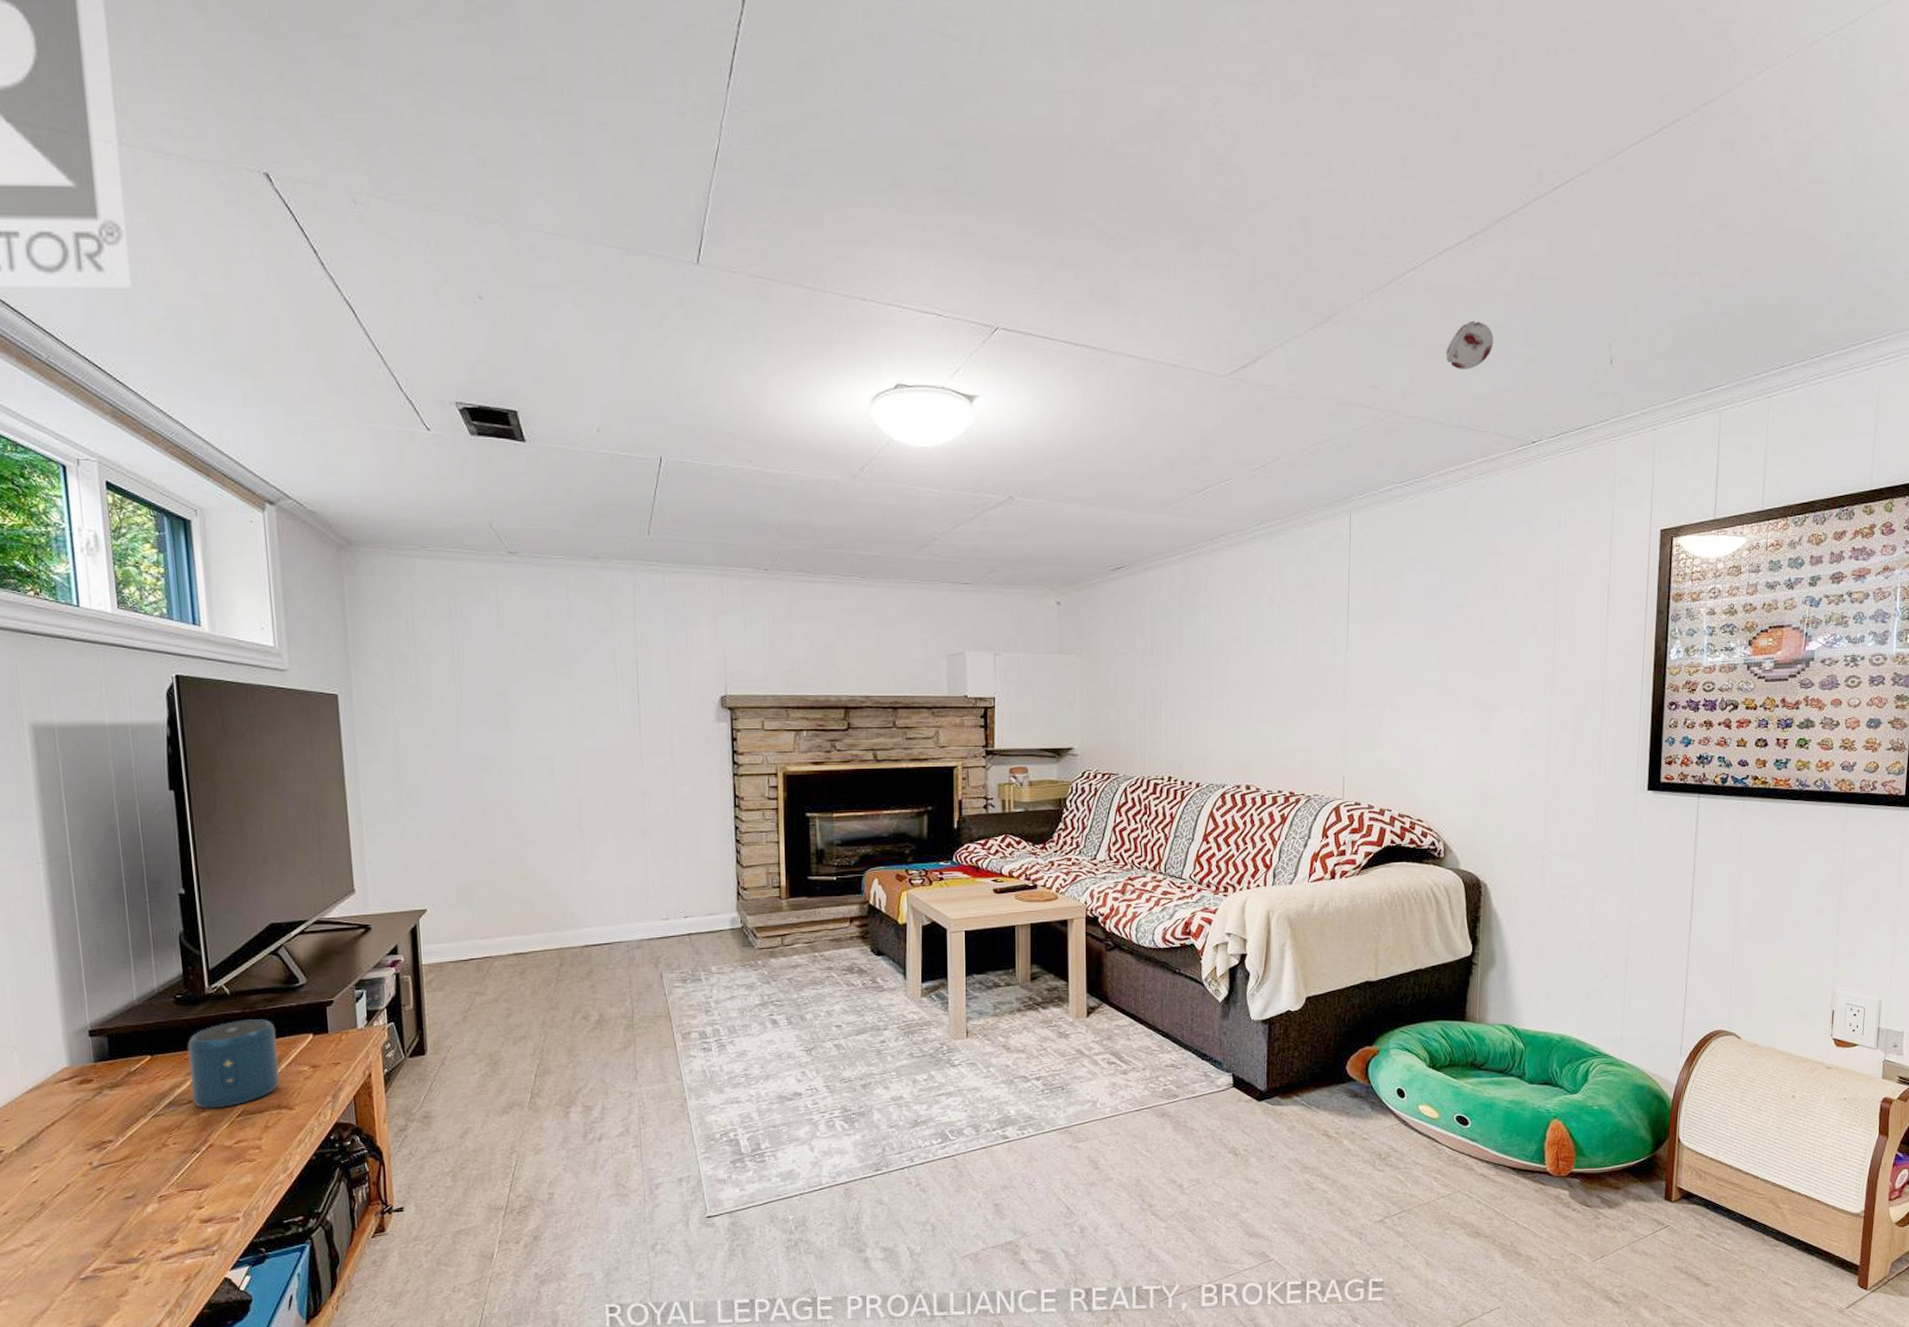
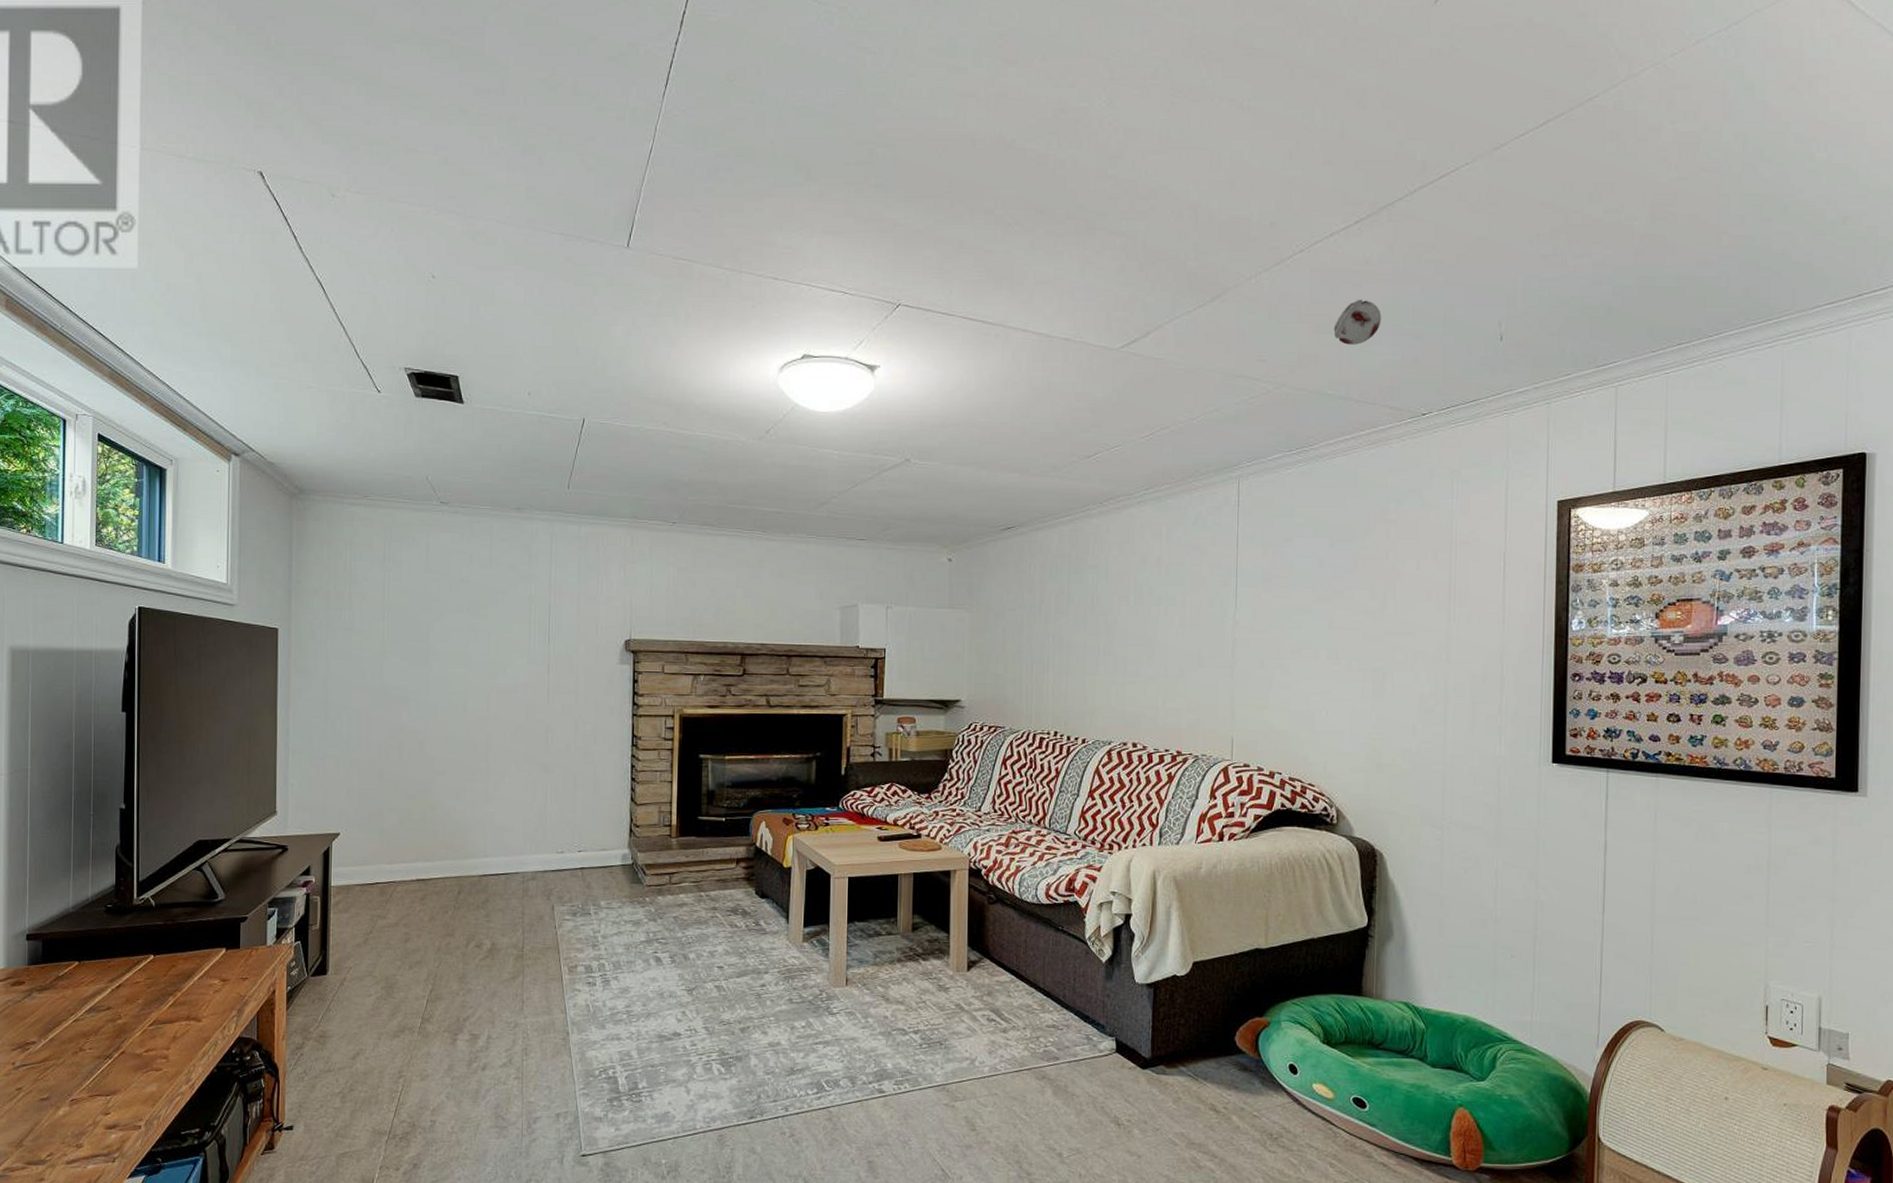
speaker: present [187,1019,280,1109] -> none [111,931,193,1017]

